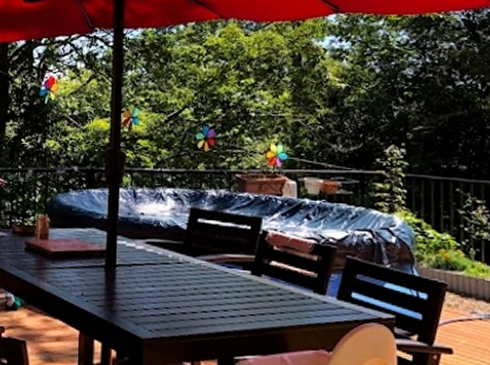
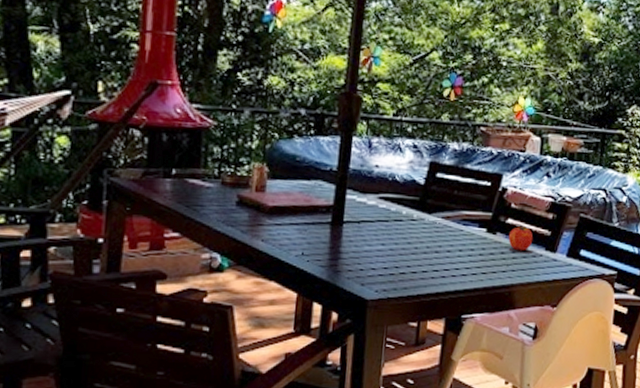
fruit: none [274,267,300,294] -> present [508,225,533,251]

